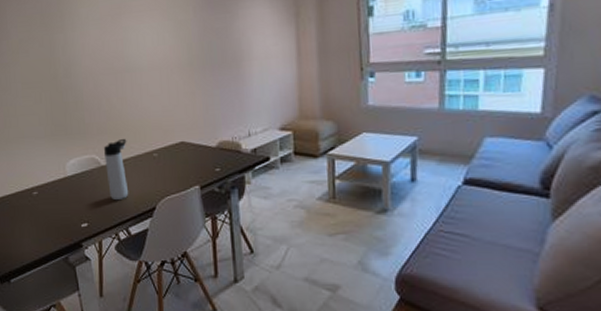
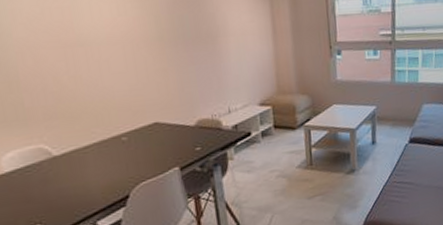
thermos bottle: present [104,138,129,201] -> none [55,122,94,195]

